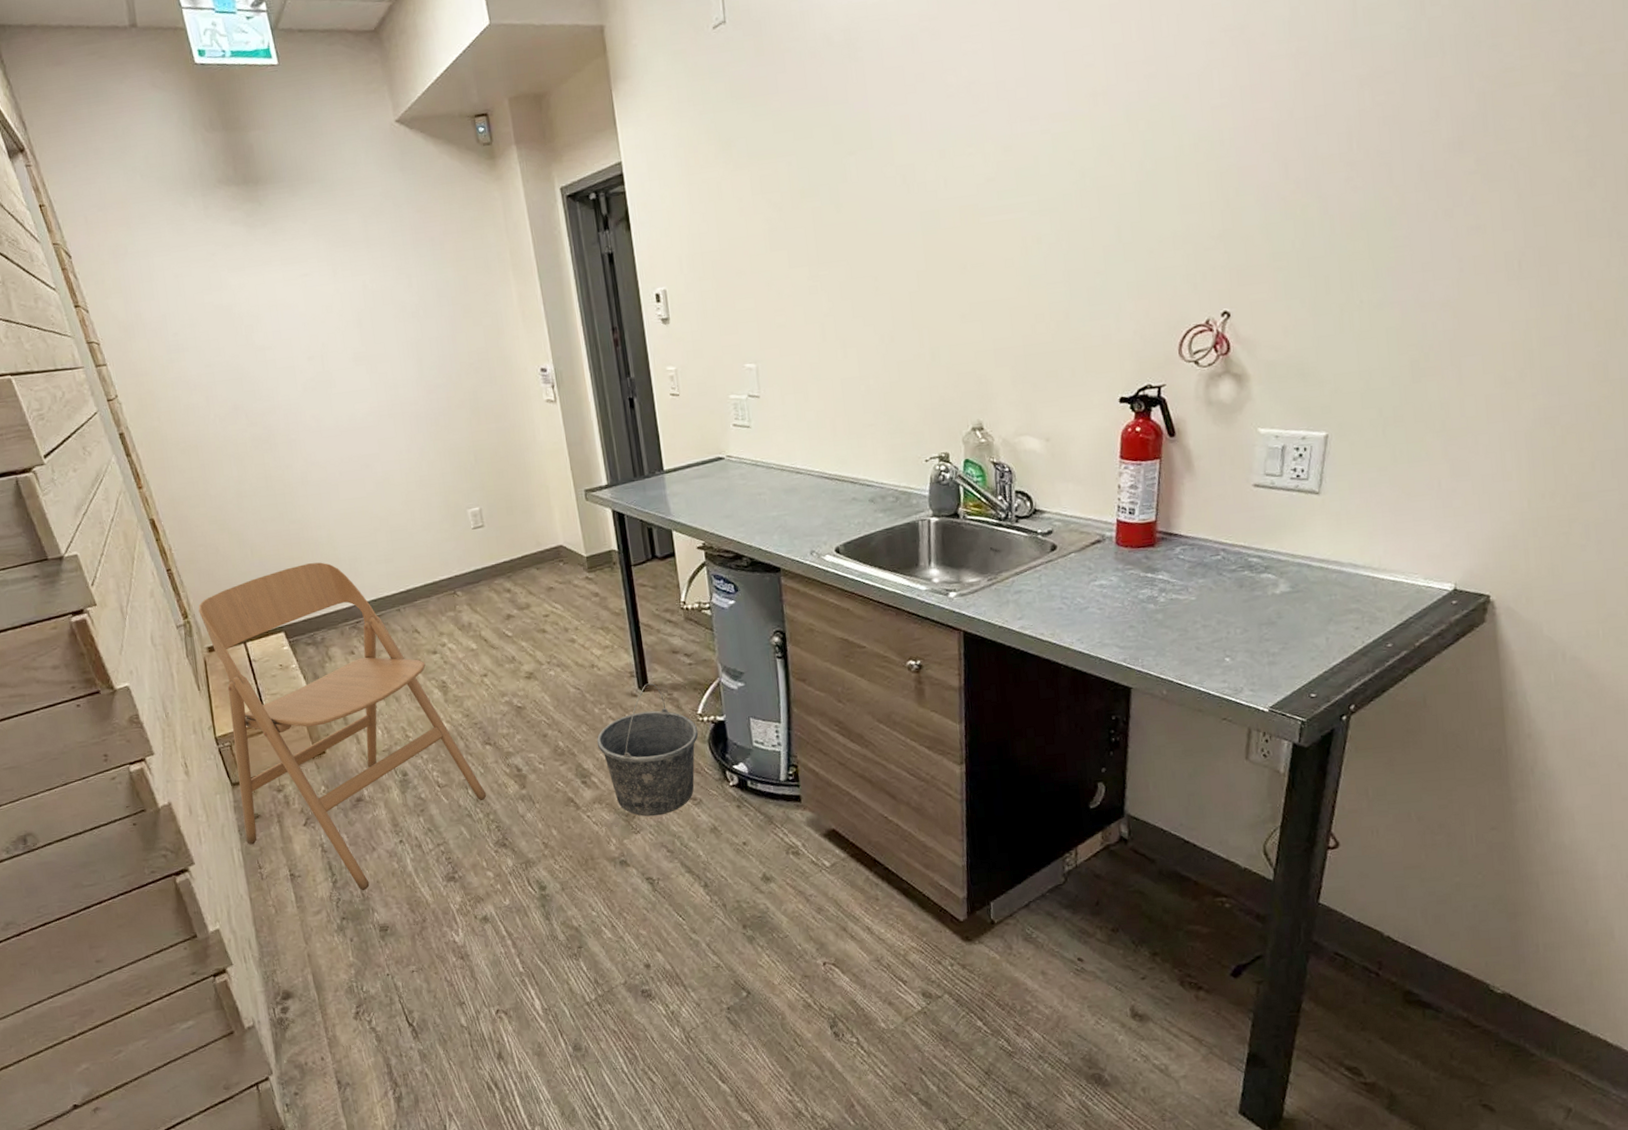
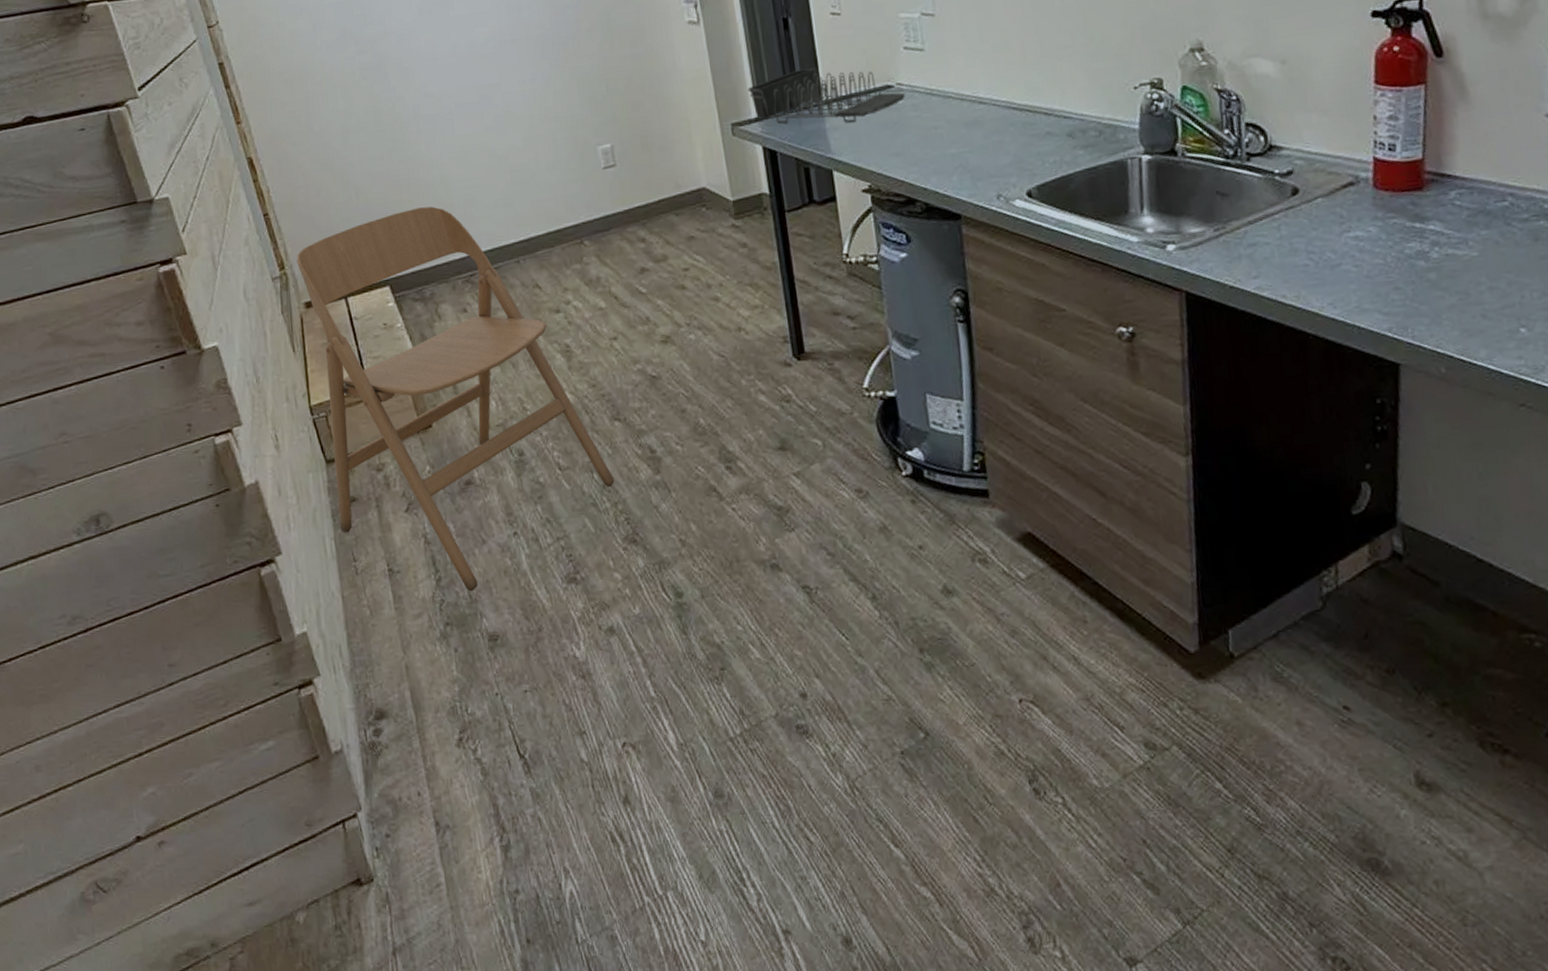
bucket: present [596,683,699,817] -> none [743,350,865,511]
dish rack: none [599,442,734,491] -> present [748,68,905,124]

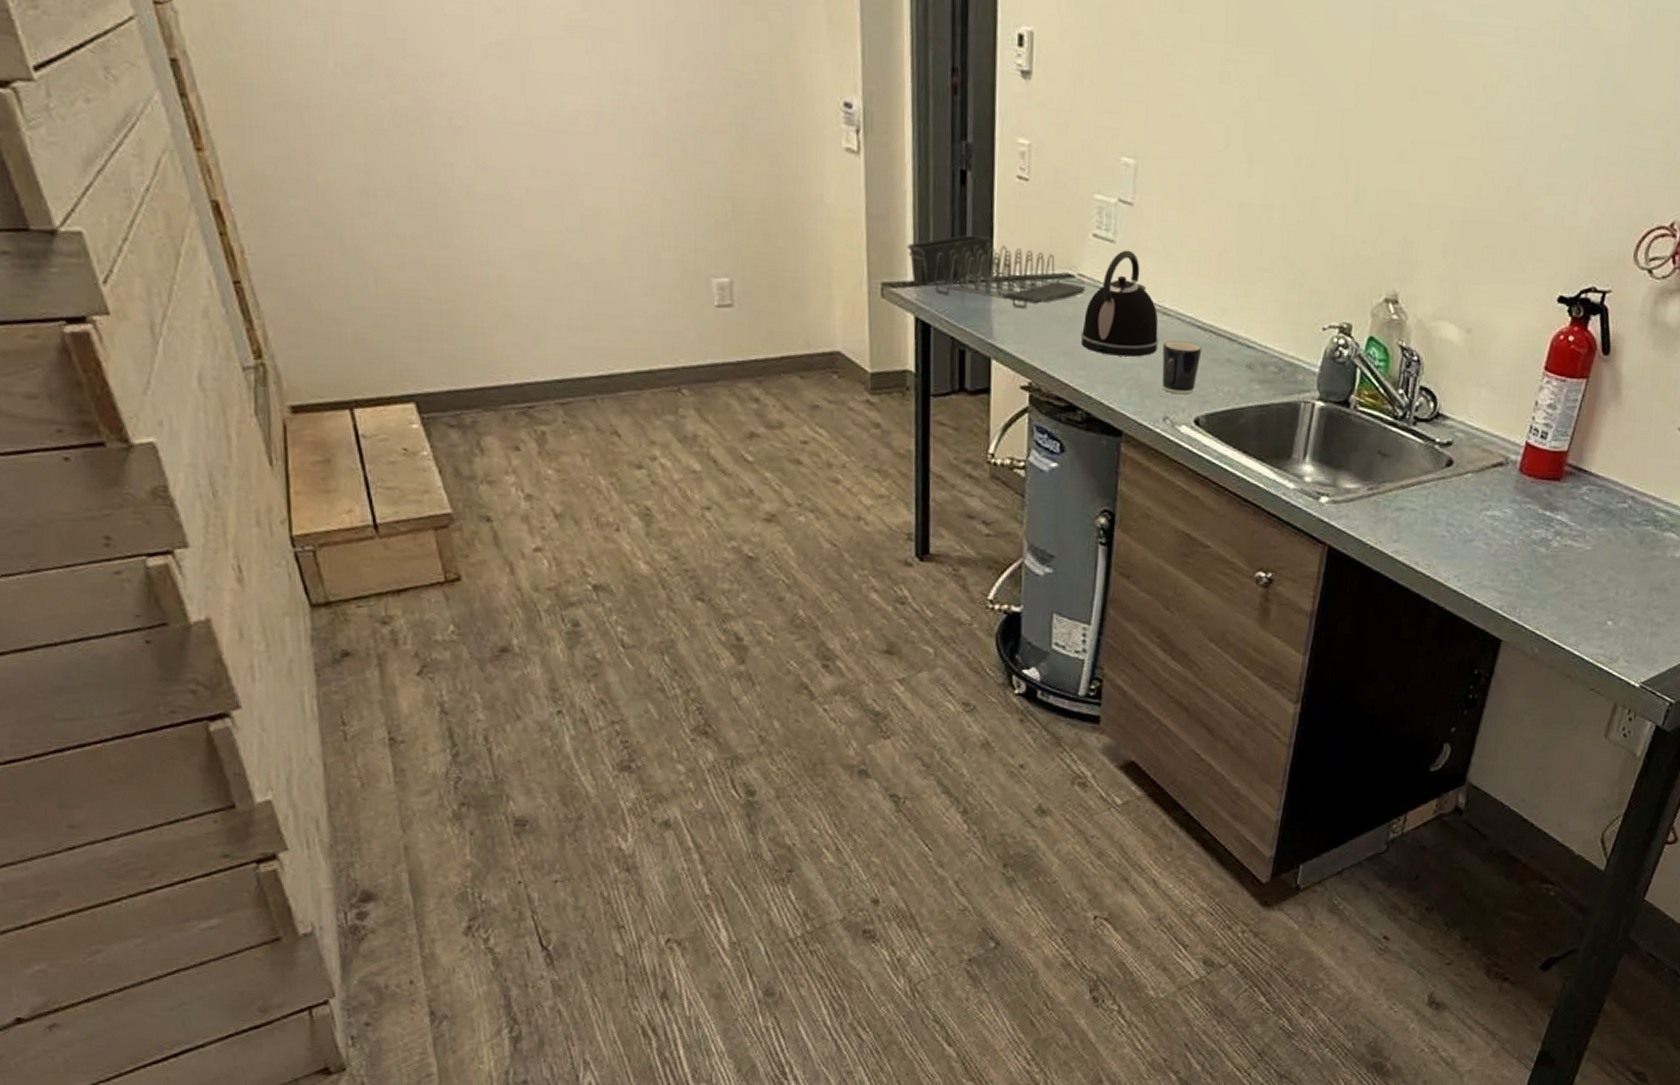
folding chair: present [296,206,615,592] -> none [281,311,690,771]
kettle: none [907,54,980,149] -> present [1080,250,1159,357]
mug: none [984,123,1022,173] -> present [1161,340,1202,395]

